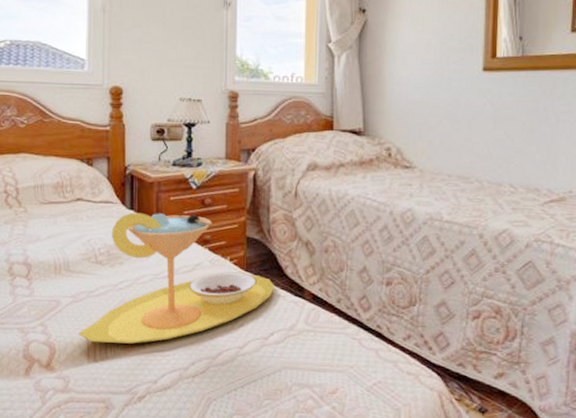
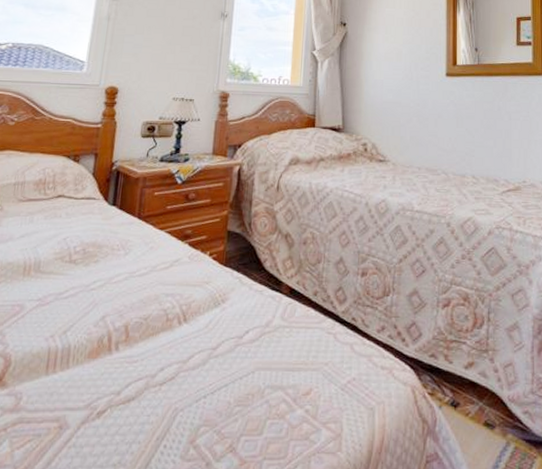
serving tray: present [78,212,274,344] -> none [39,208,252,351]

